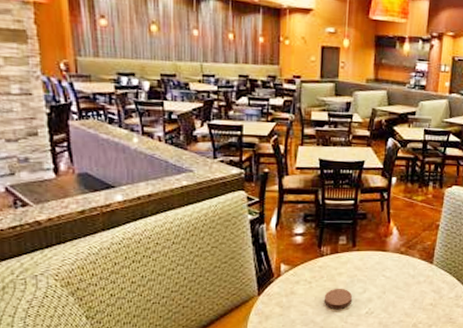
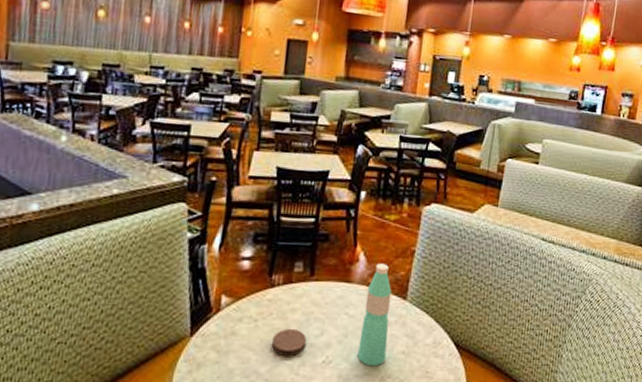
water bottle: none [394,236,421,315] -> present [357,263,392,367]

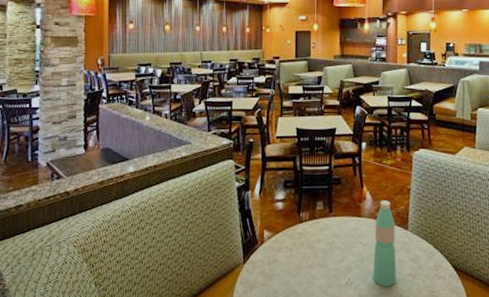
coaster: present [272,328,306,356] -> none [305,255,331,278]

